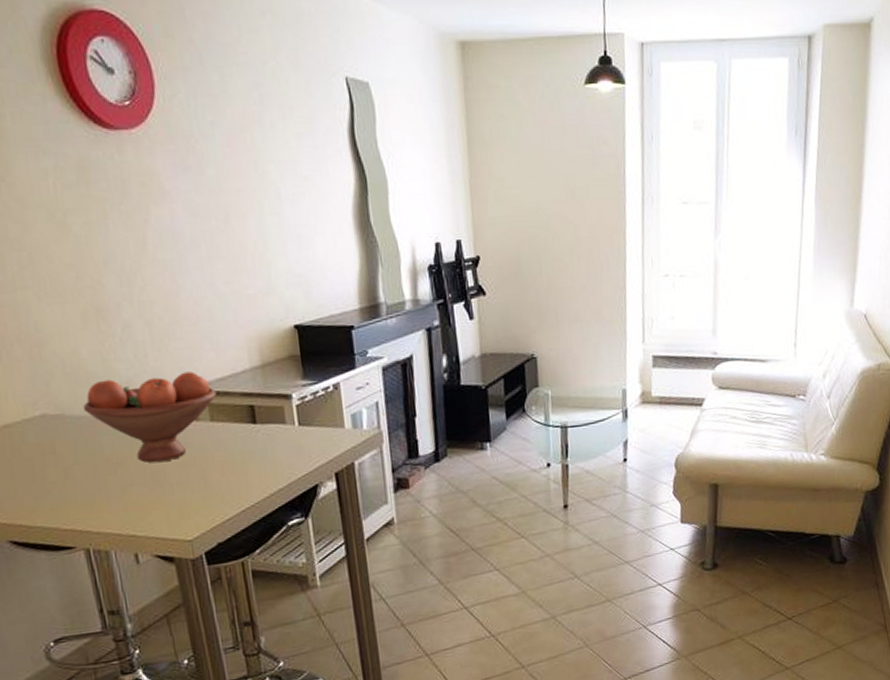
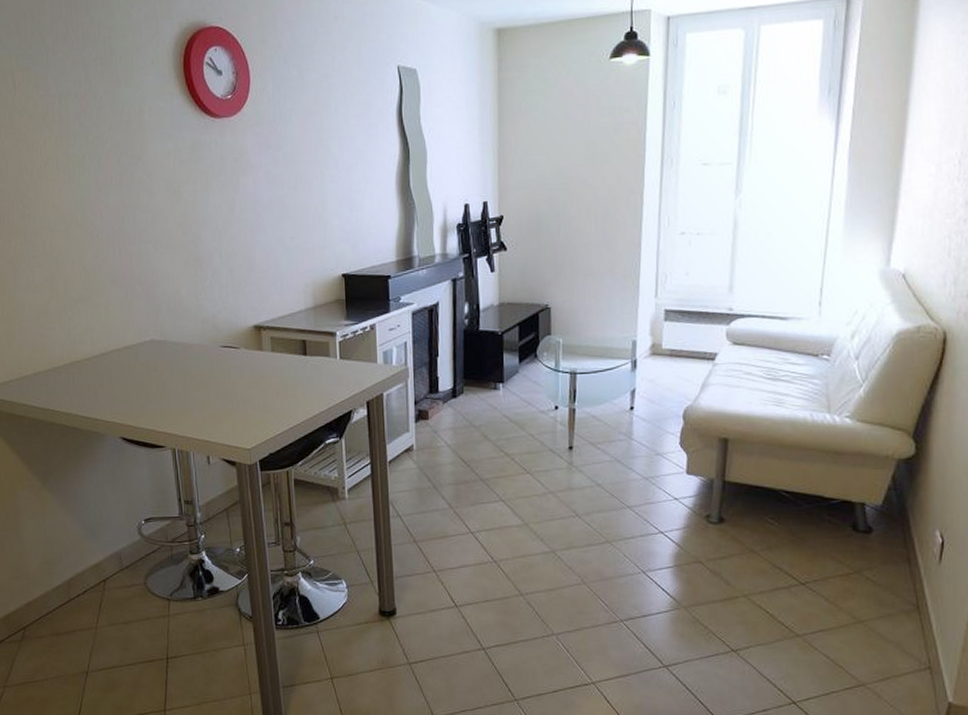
fruit bowl: present [83,371,217,463] -> none [179,310,278,383]

